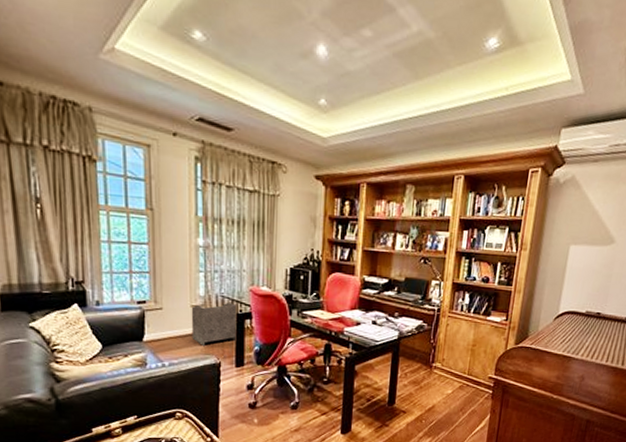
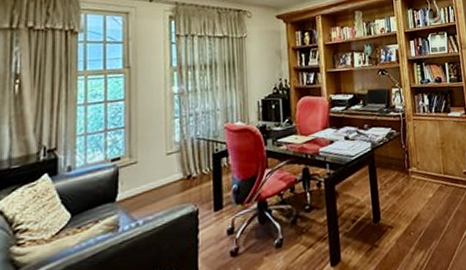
waste basket: present [191,302,237,347] -> none [167,143,214,196]

